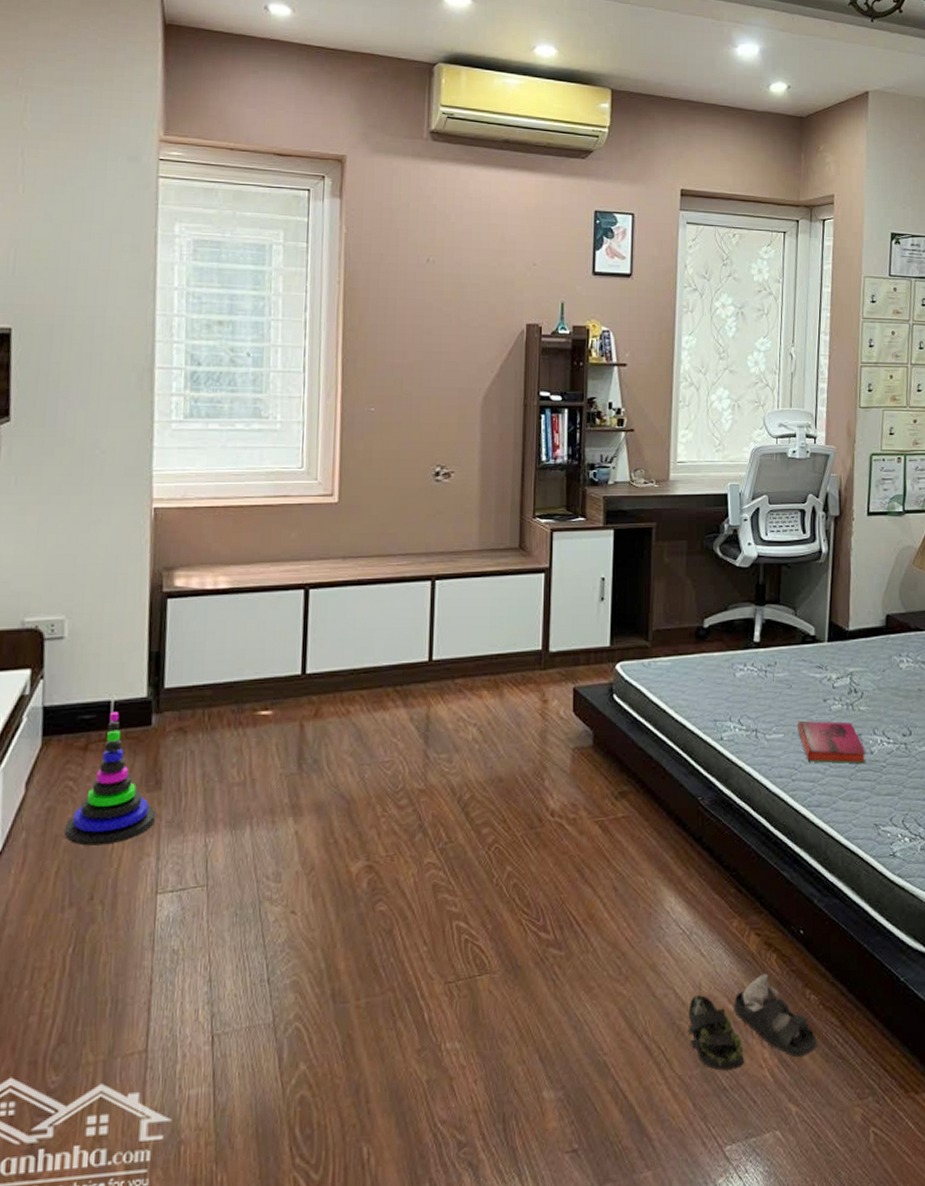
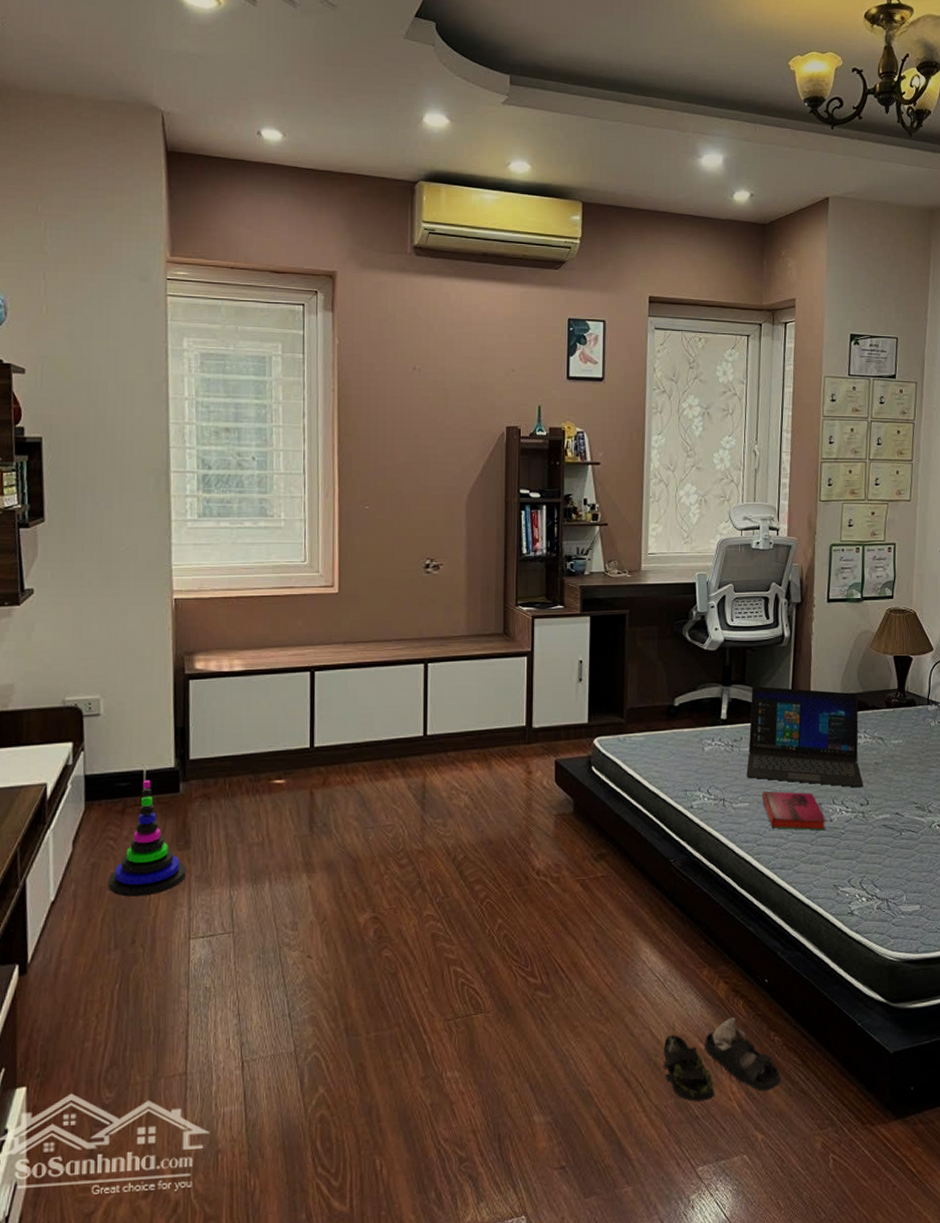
laptop: none [781,605,906,717] -> present [746,685,863,788]

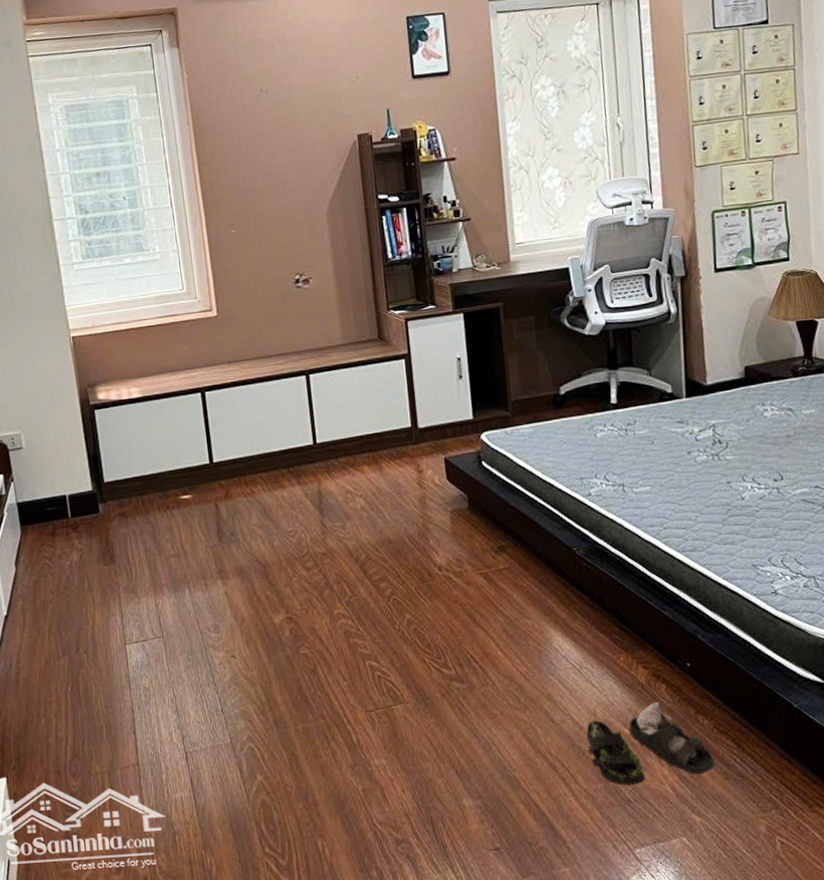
stacking toy: present [108,780,187,897] -> none [49,503,115,609]
laptop: present [746,685,863,788] -> none [640,364,775,463]
hardback book: present [761,791,826,831] -> none [662,471,738,511]

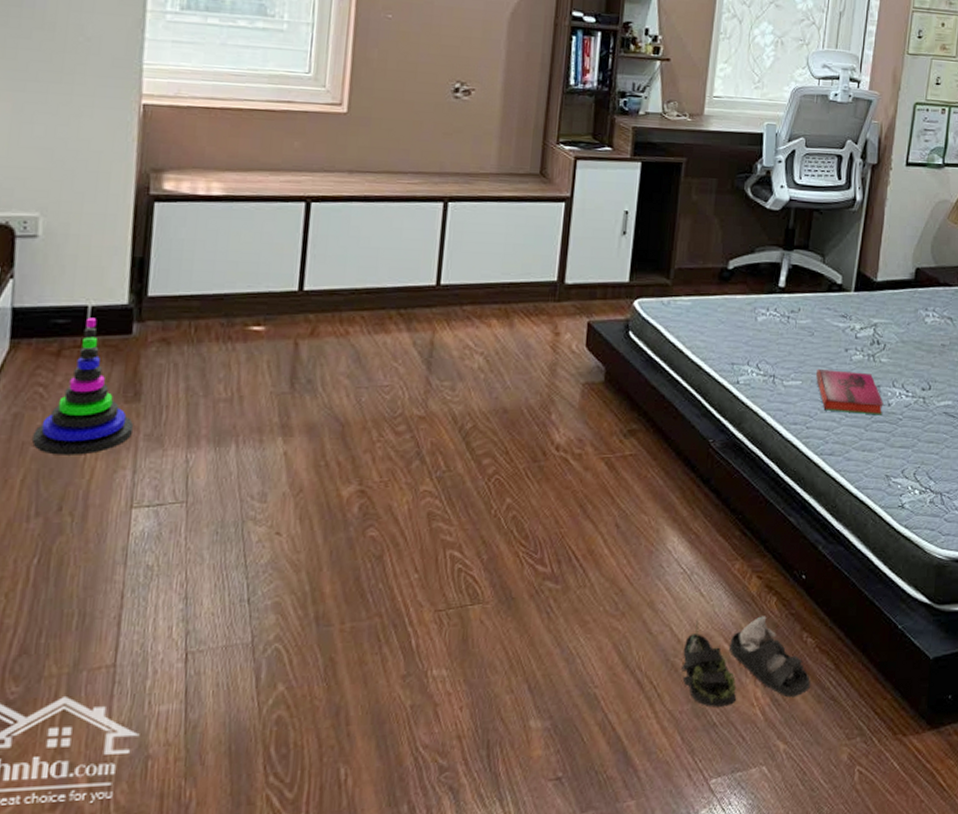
stacking toy: none [49,503,115,609] -> present [32,317,134,455]
hardback book: none [662,471,738,511] -> present [815,368,884,415]

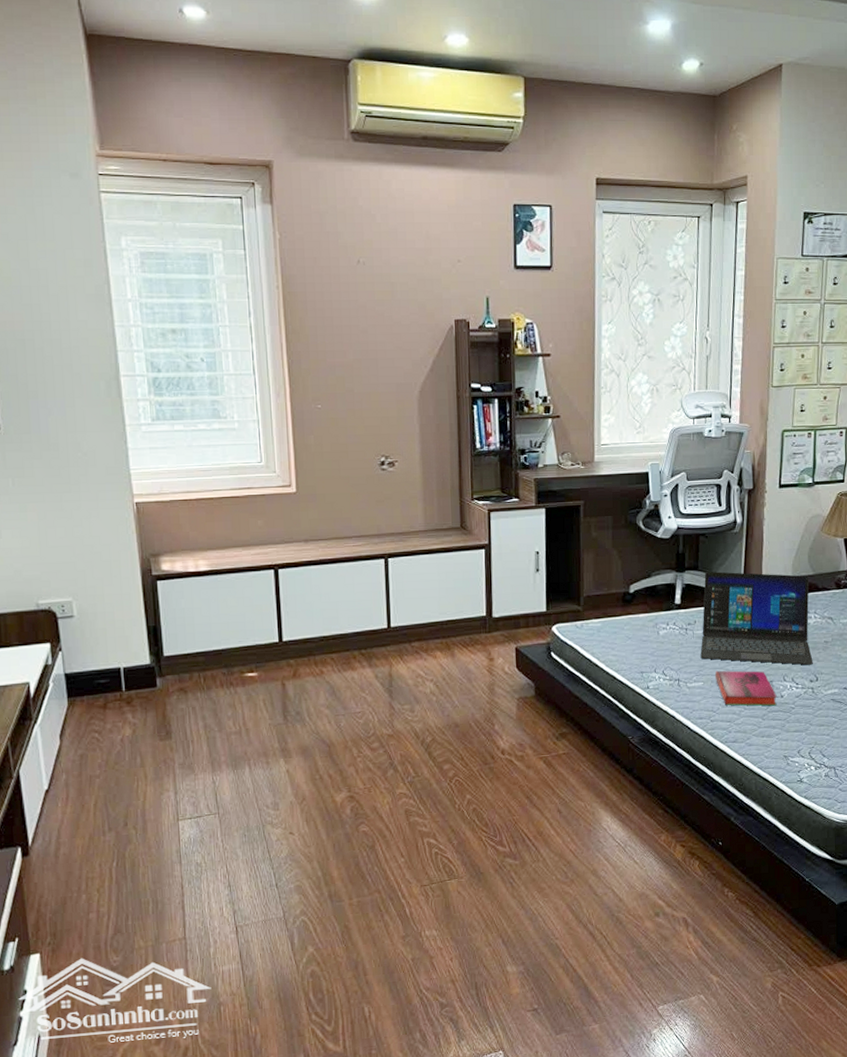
stacking toy: present [32,317,134,455] -> none [97,676,170,784]
shoe: present [682,616,811,707] -> none [625,876,735,951]
laptop: none [801,252,931,371] -> present [700,571,813,665]

